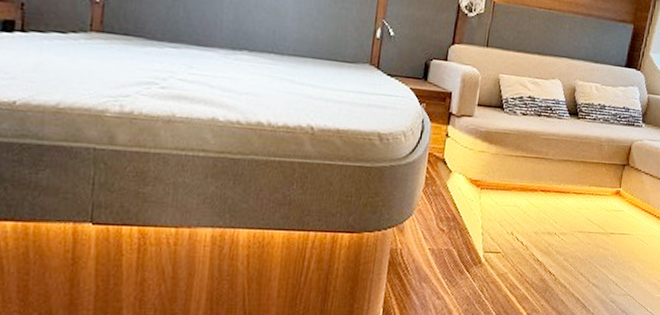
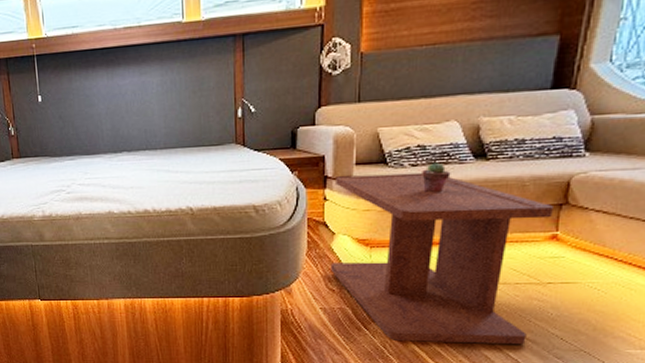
side table: none [443,115,619,290] -> present [330,172,553,345]
potted succulent: none [529,114,551,143] -> present [422,162,451,194]

